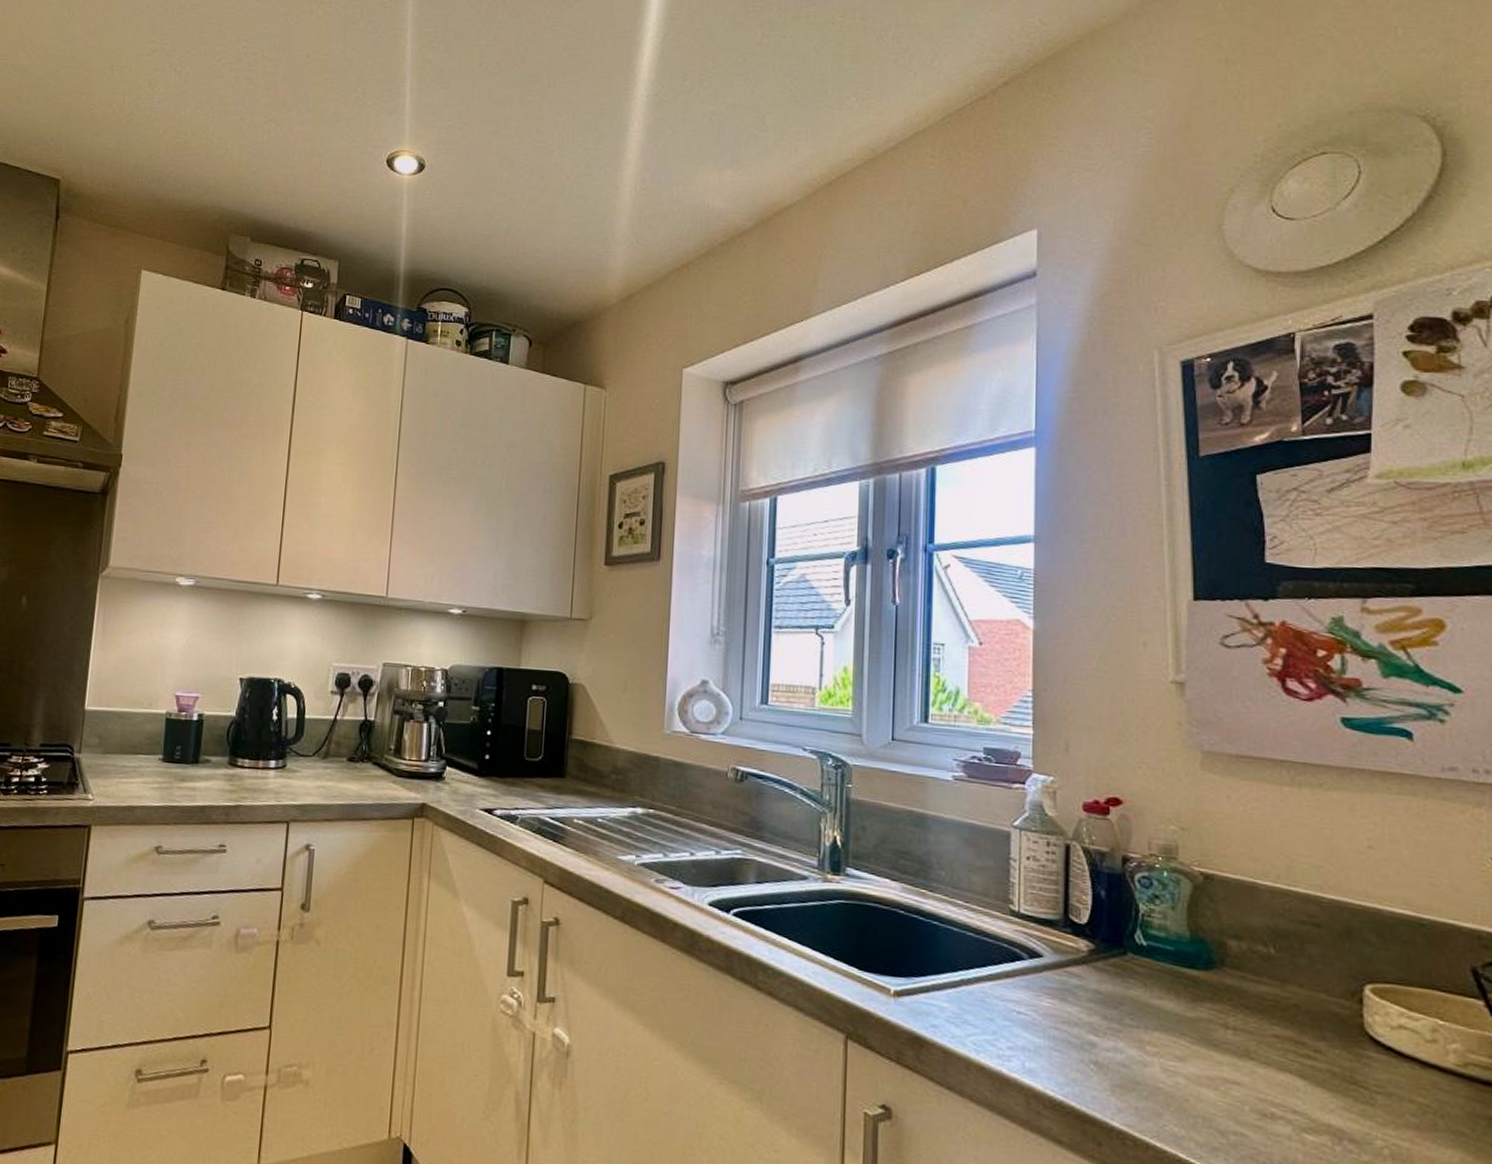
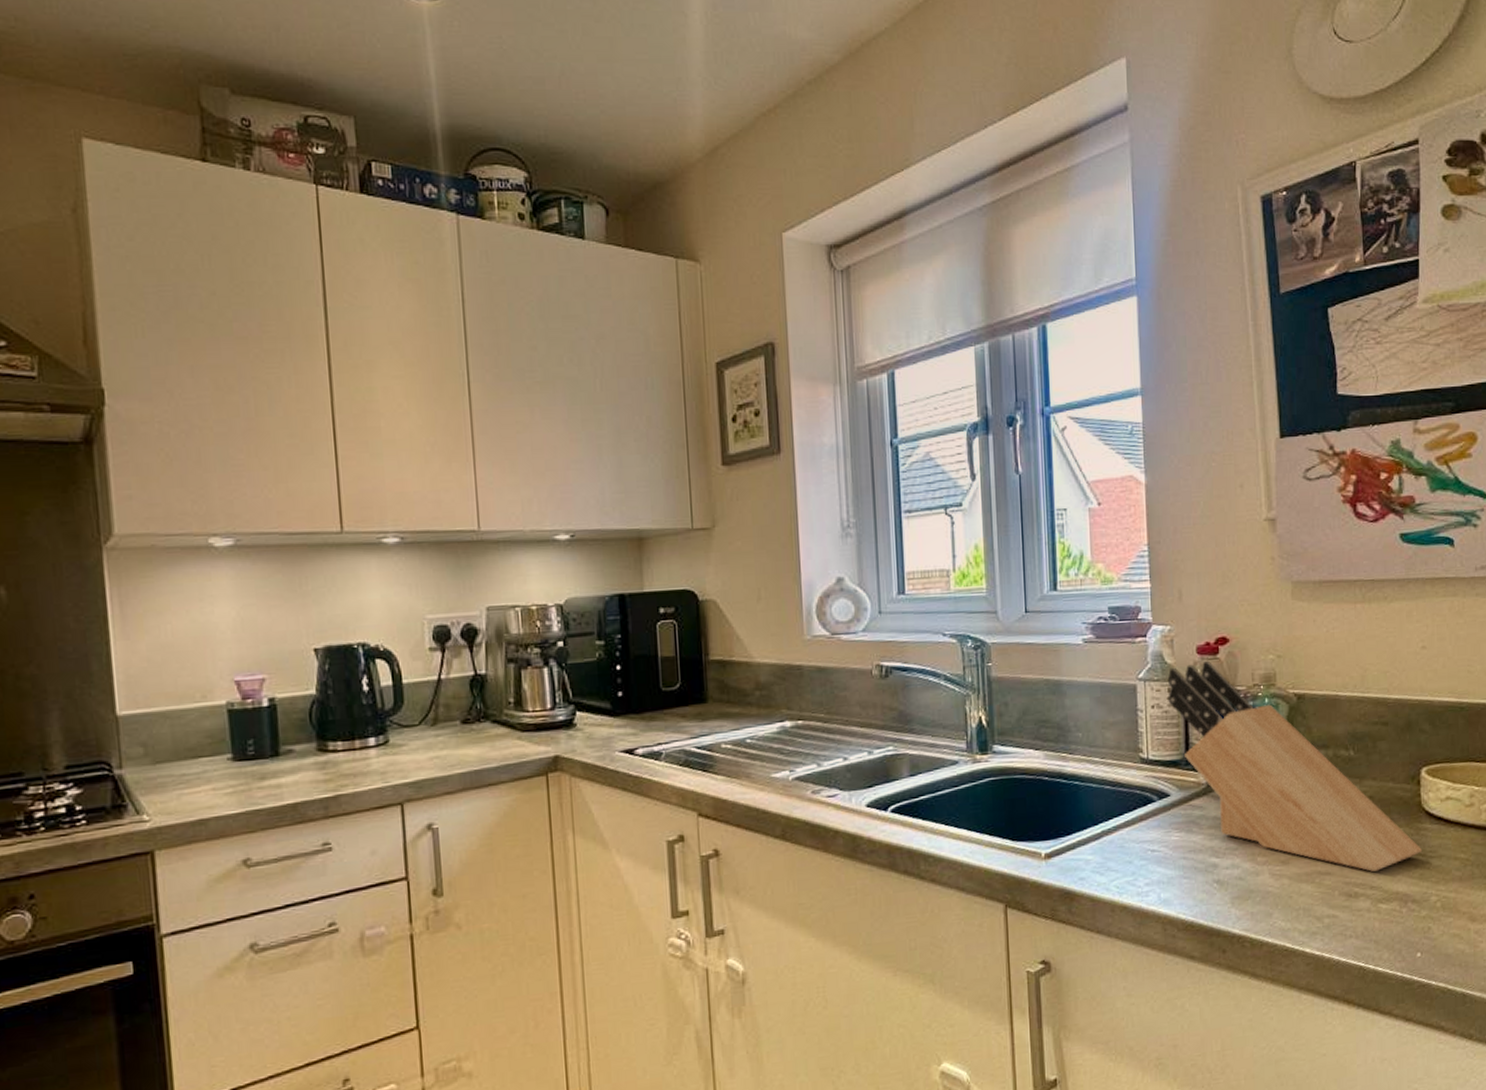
knife block: none [1046,820,1365,1094] -> present [1168,661,1423,872]

